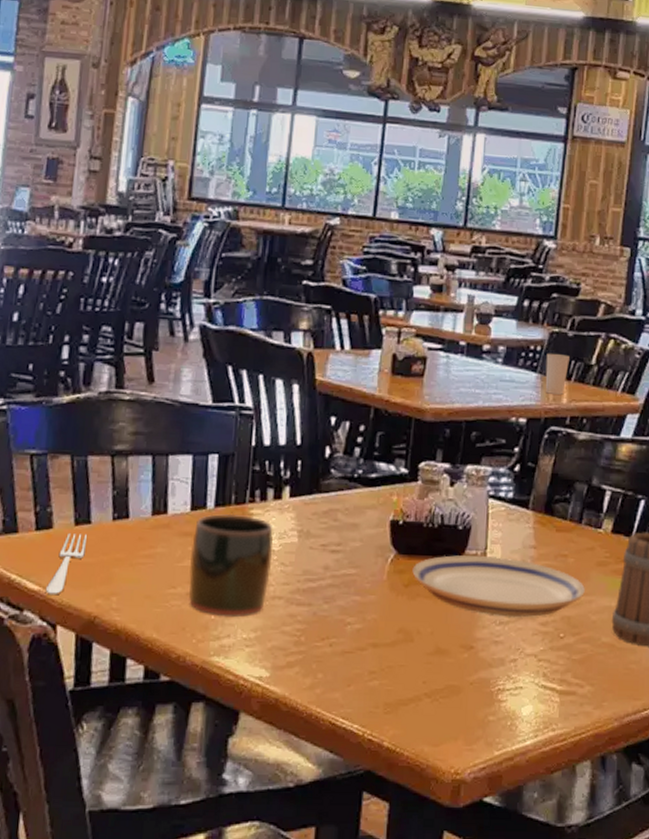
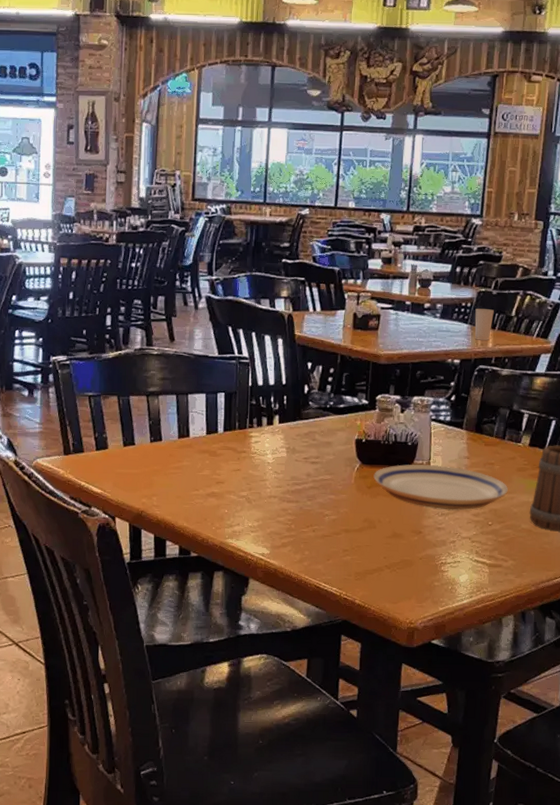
fork: present [45,532,88,596] -> none [106,451,133,496]
mug: present [189,513,273,616] -> none [207,436,268,510]

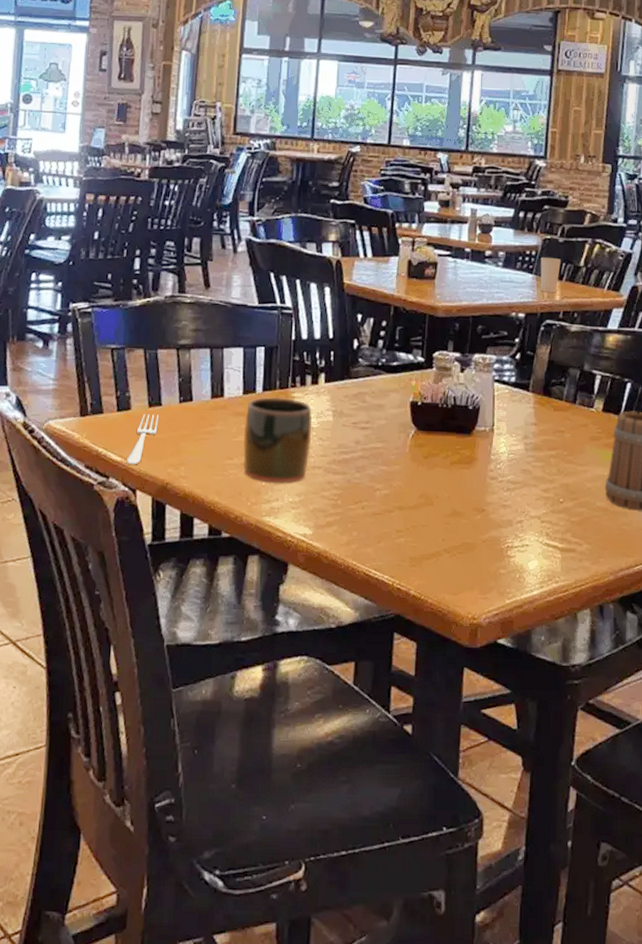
fork: none [106,451,133,496] -> present [126,413,160,465]
mug: none [207,436,268,510] -> present [243,396,312,483]
plate: present [373,464,508,510] -> none [430,431,580,485]

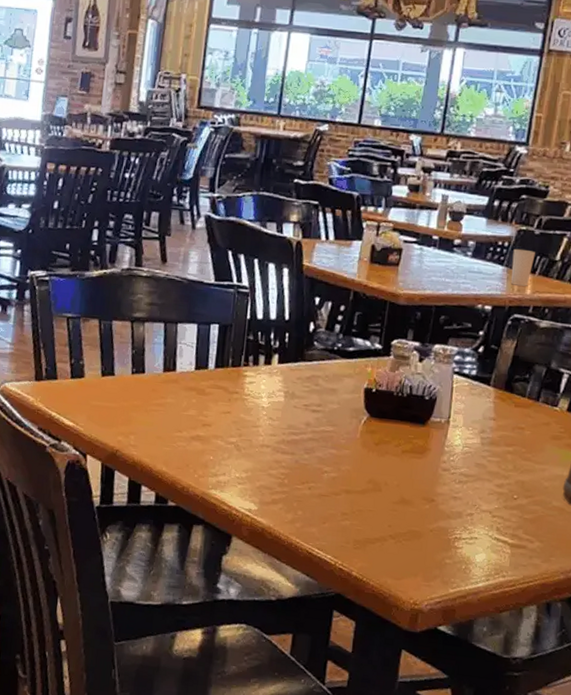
fork: present [126,413,160,465] -> none [78,381,112,431]
mug: present [243,396,312,483] -> none [192,374,264,458]

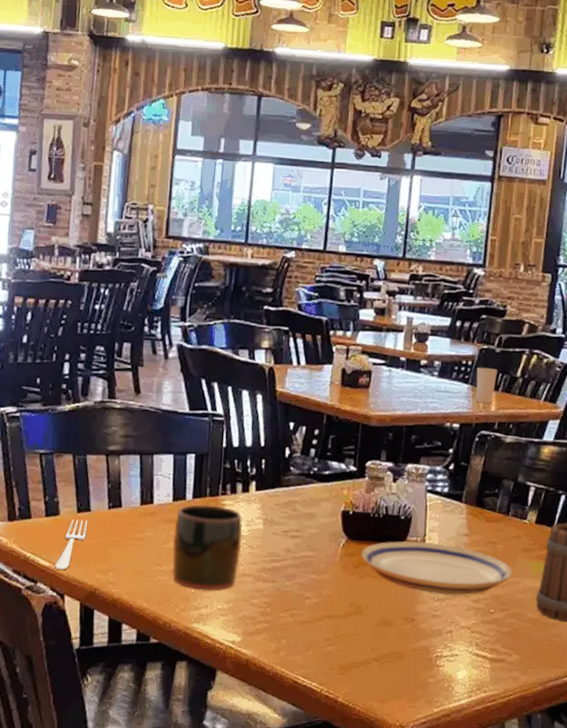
fork: none [78,381,112,431] -> present [54,518,88,571]
mug: none [192,374,264,458] -> present [172,504,242,589]
plate: none [382,421,539,479] -> present [361,541,512,595]

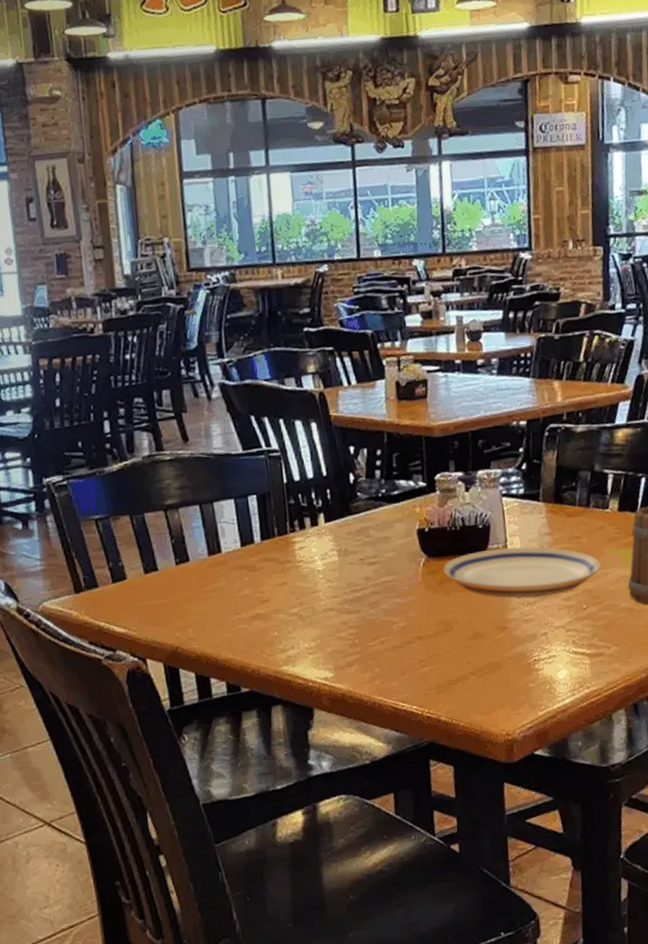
fork: present [54,518,88,571] -> none [130,580,158,635]
mug: present [172,504,242,589] -> none [247,544,319,632]
cup: present [475,367,497,404] -> none [537,356,559,396]

